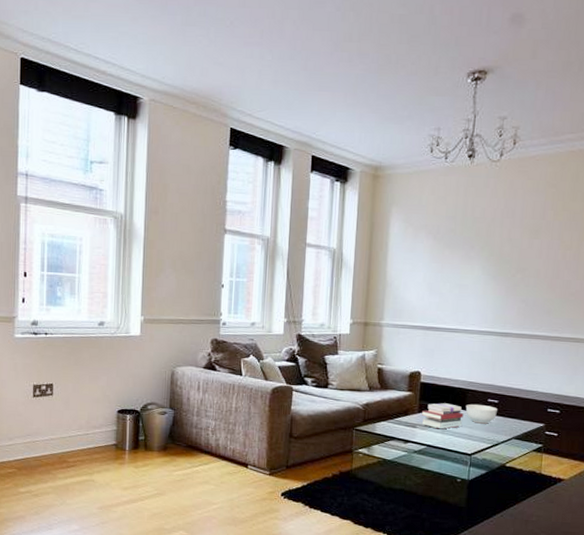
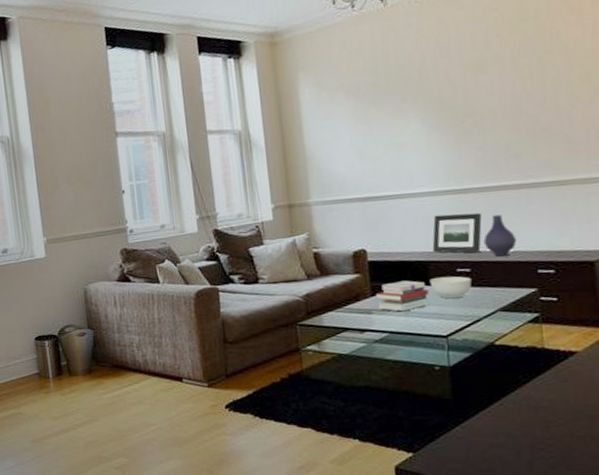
picture frame: none [472,351,514,388] -> present [432,212,482,253]
vase: none [512,358,537,394] -> present [483,214,517,257]

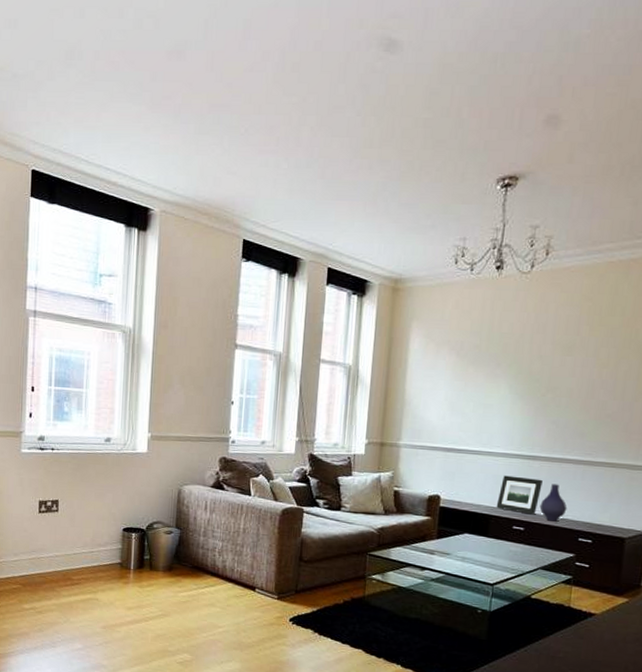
books: present [375,280,430,312] -> none [440,529,486,557]
bowl: present [429,276,472,299] -> none [488,530,523,553]

